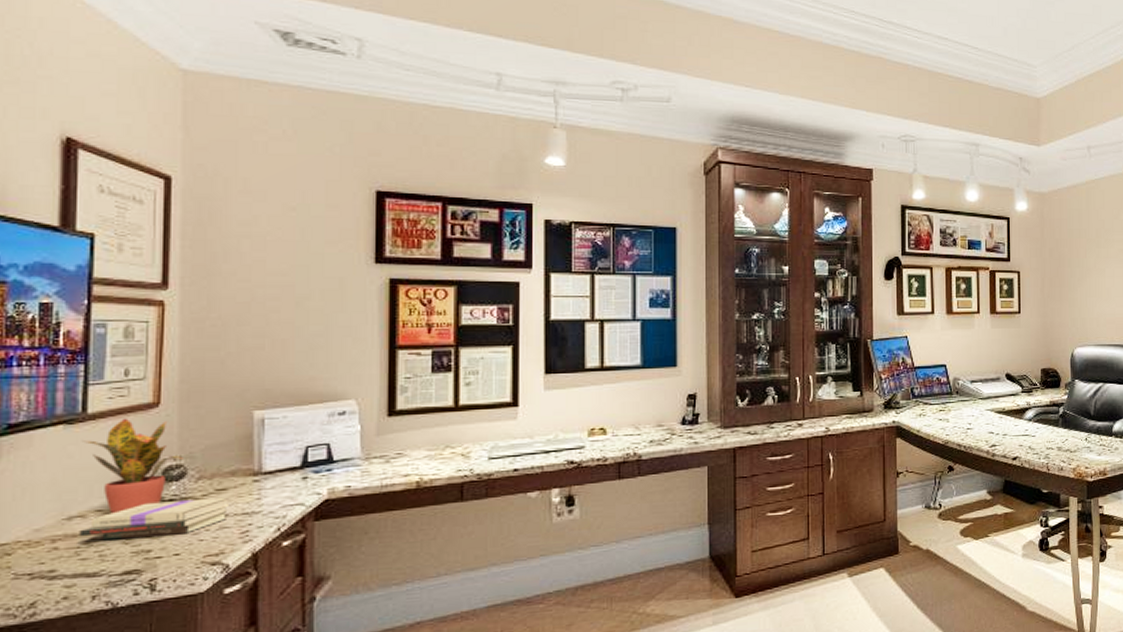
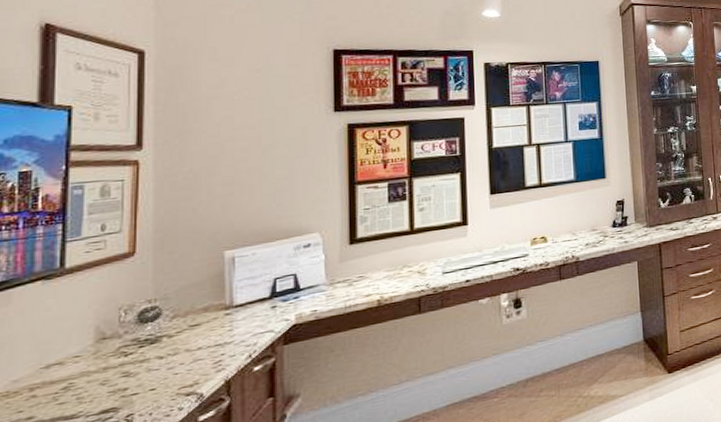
books: present [79,497,230,542] -> none [57,331,203,386]
potted plant: present [81,418,183,514] -> none [59,268,158,359]

